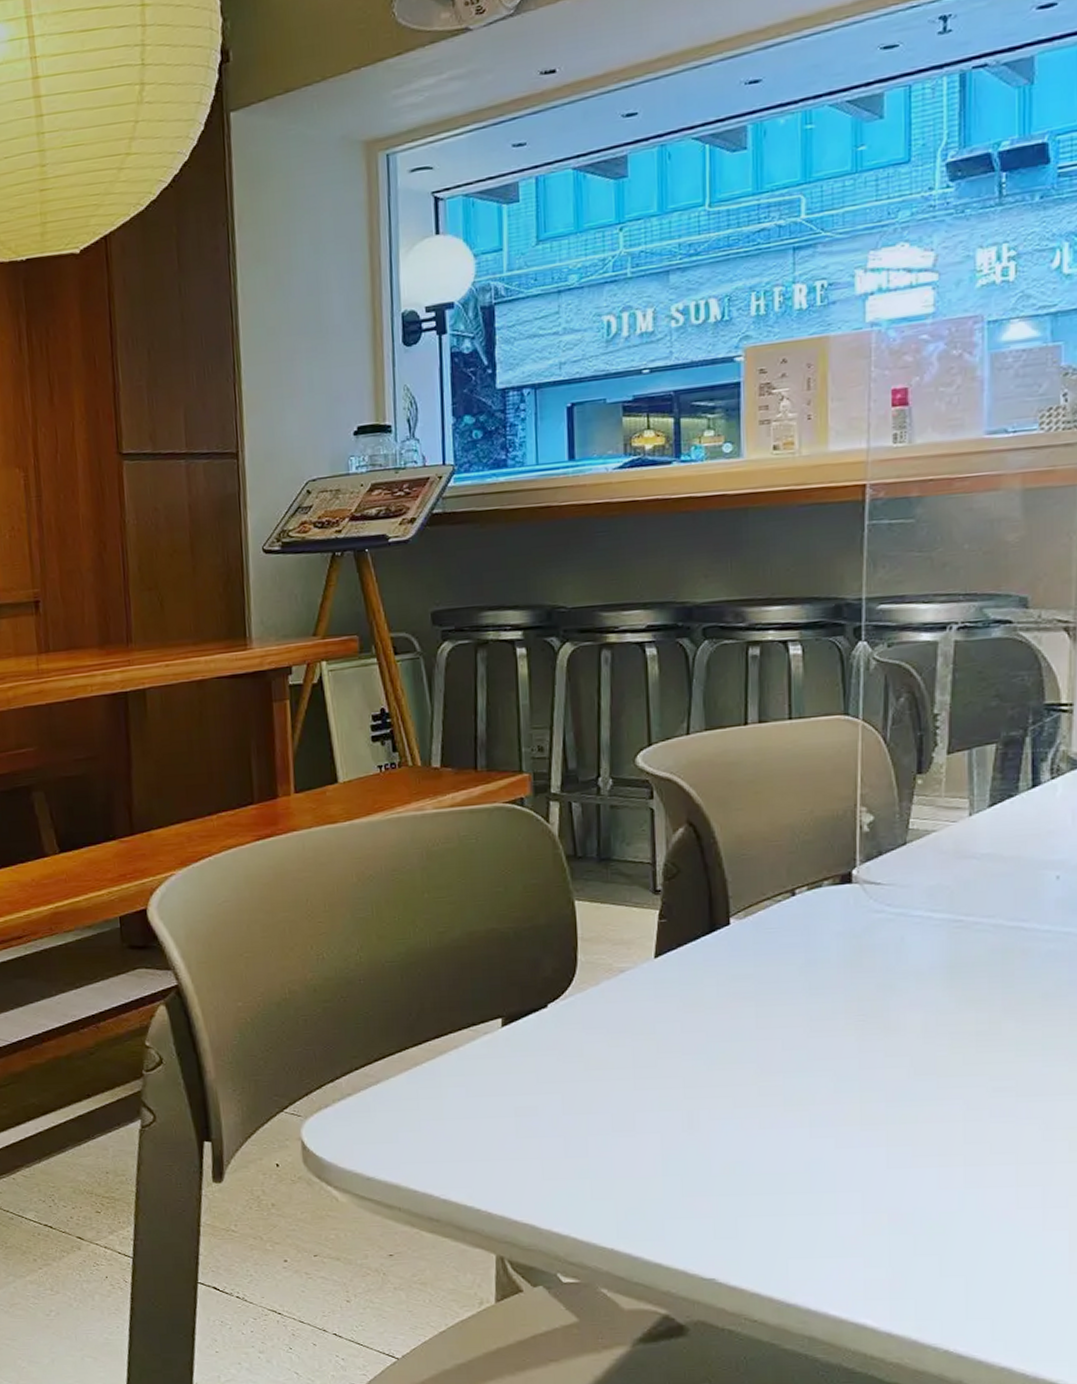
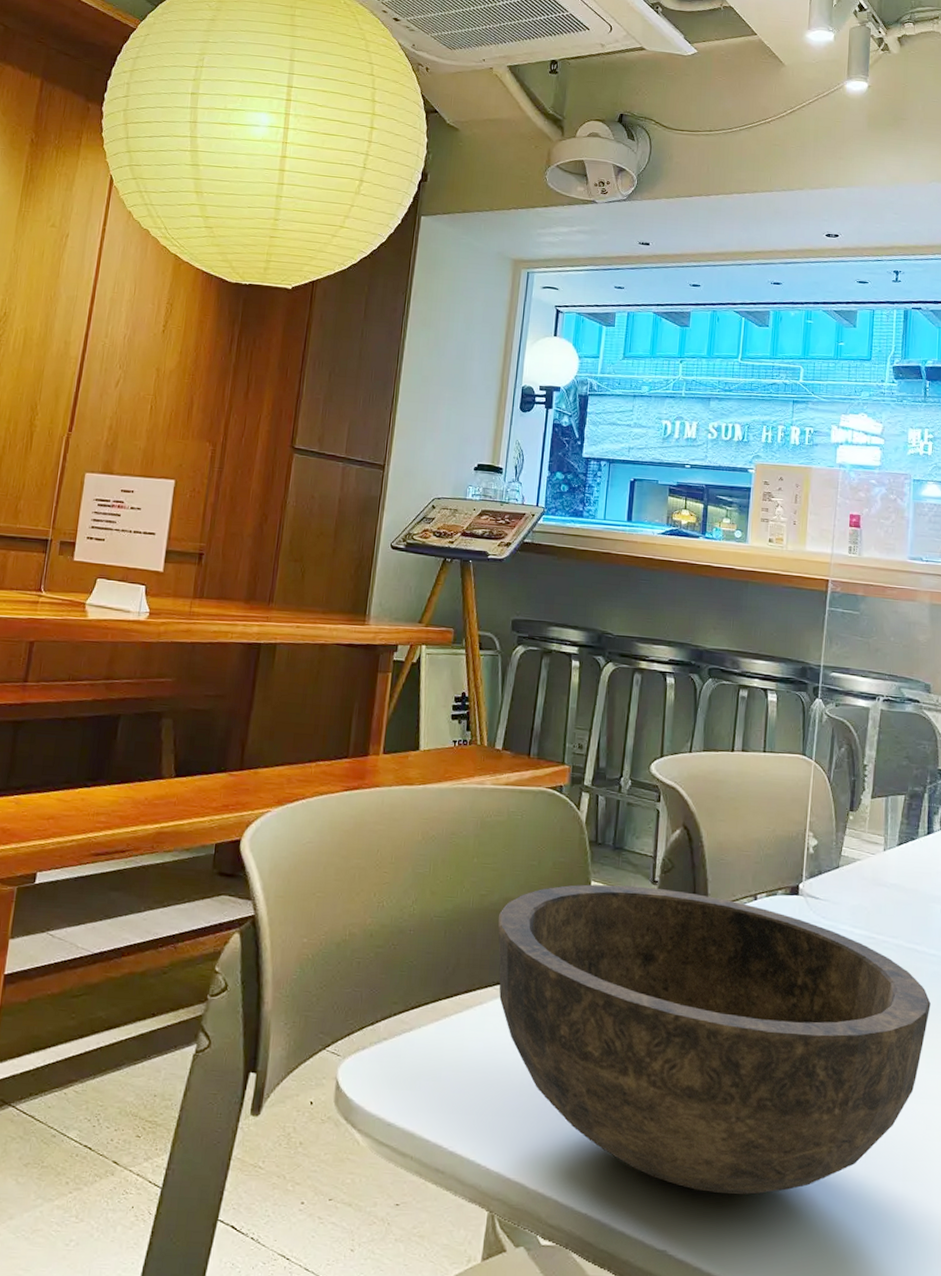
bowl: none [463,897,1046,1218] -> present [498,884,931,1195]

